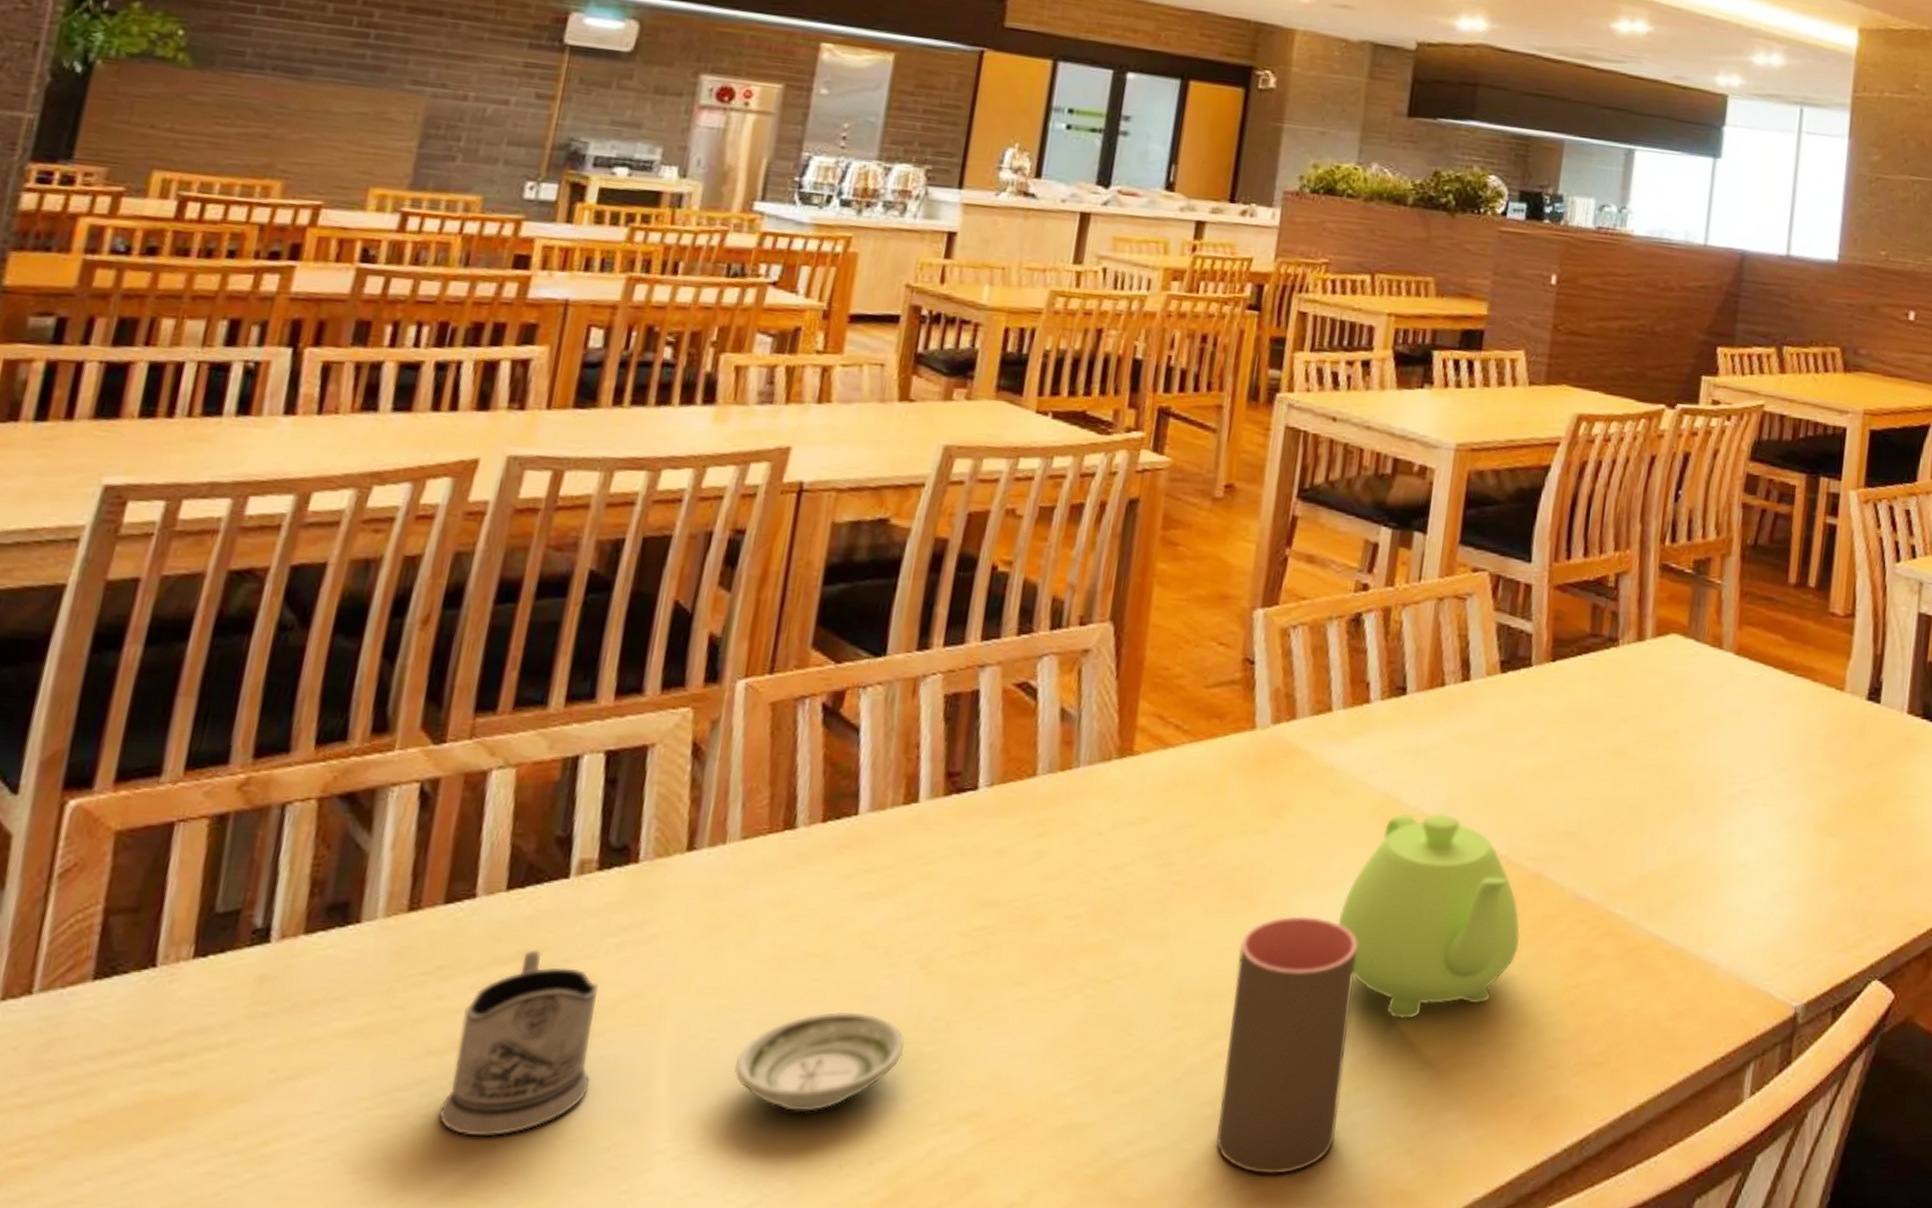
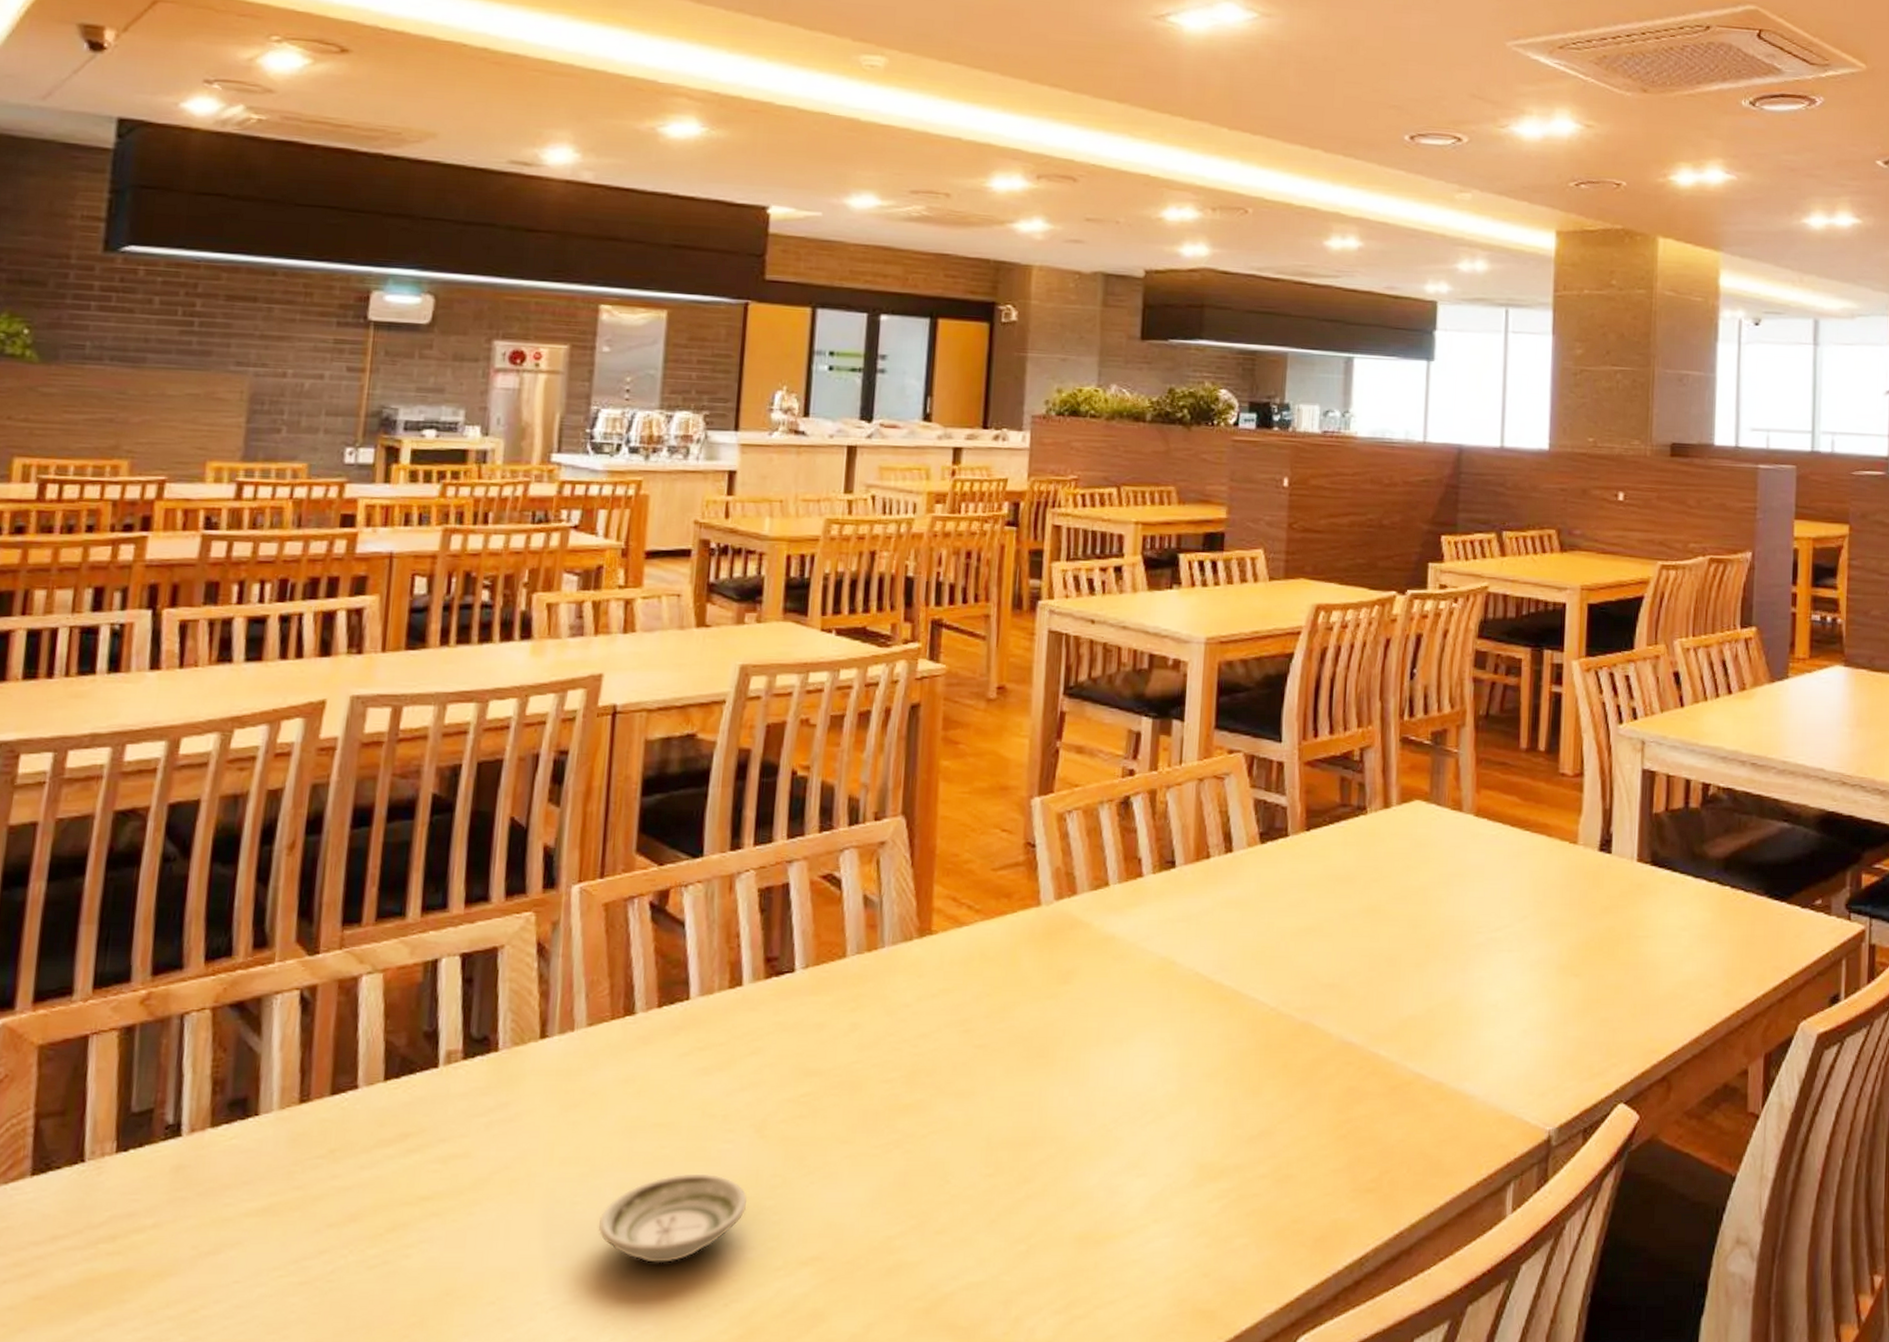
tea glass holder: present [439,949,598,1137] -> none [343,1132,473,1297]
cup: present [1215,915,1358,1174] -> none [1031,1070,1147,1300]
teapot: present [1337,812,1521,1019] -> none [1127,972,1294,1158]

